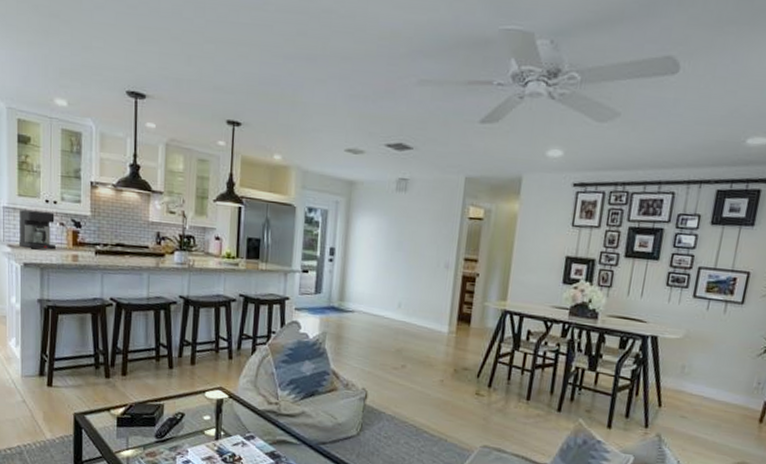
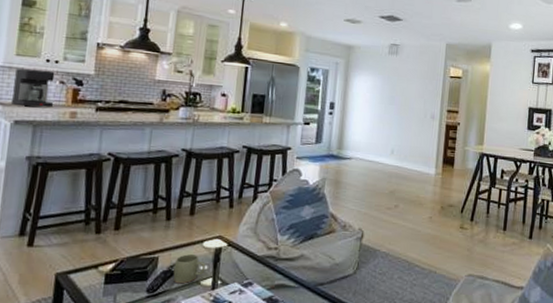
mug: none [178,403,208,432] -> present [173,254,206,284]

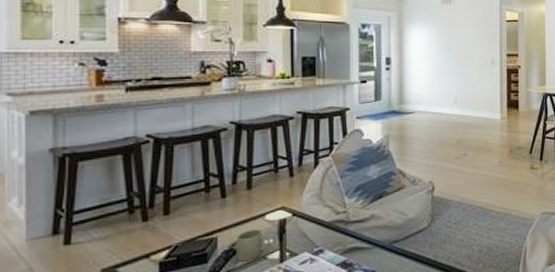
coffee maker: present [10,69,55,108] -> none [22,52,73,95]

